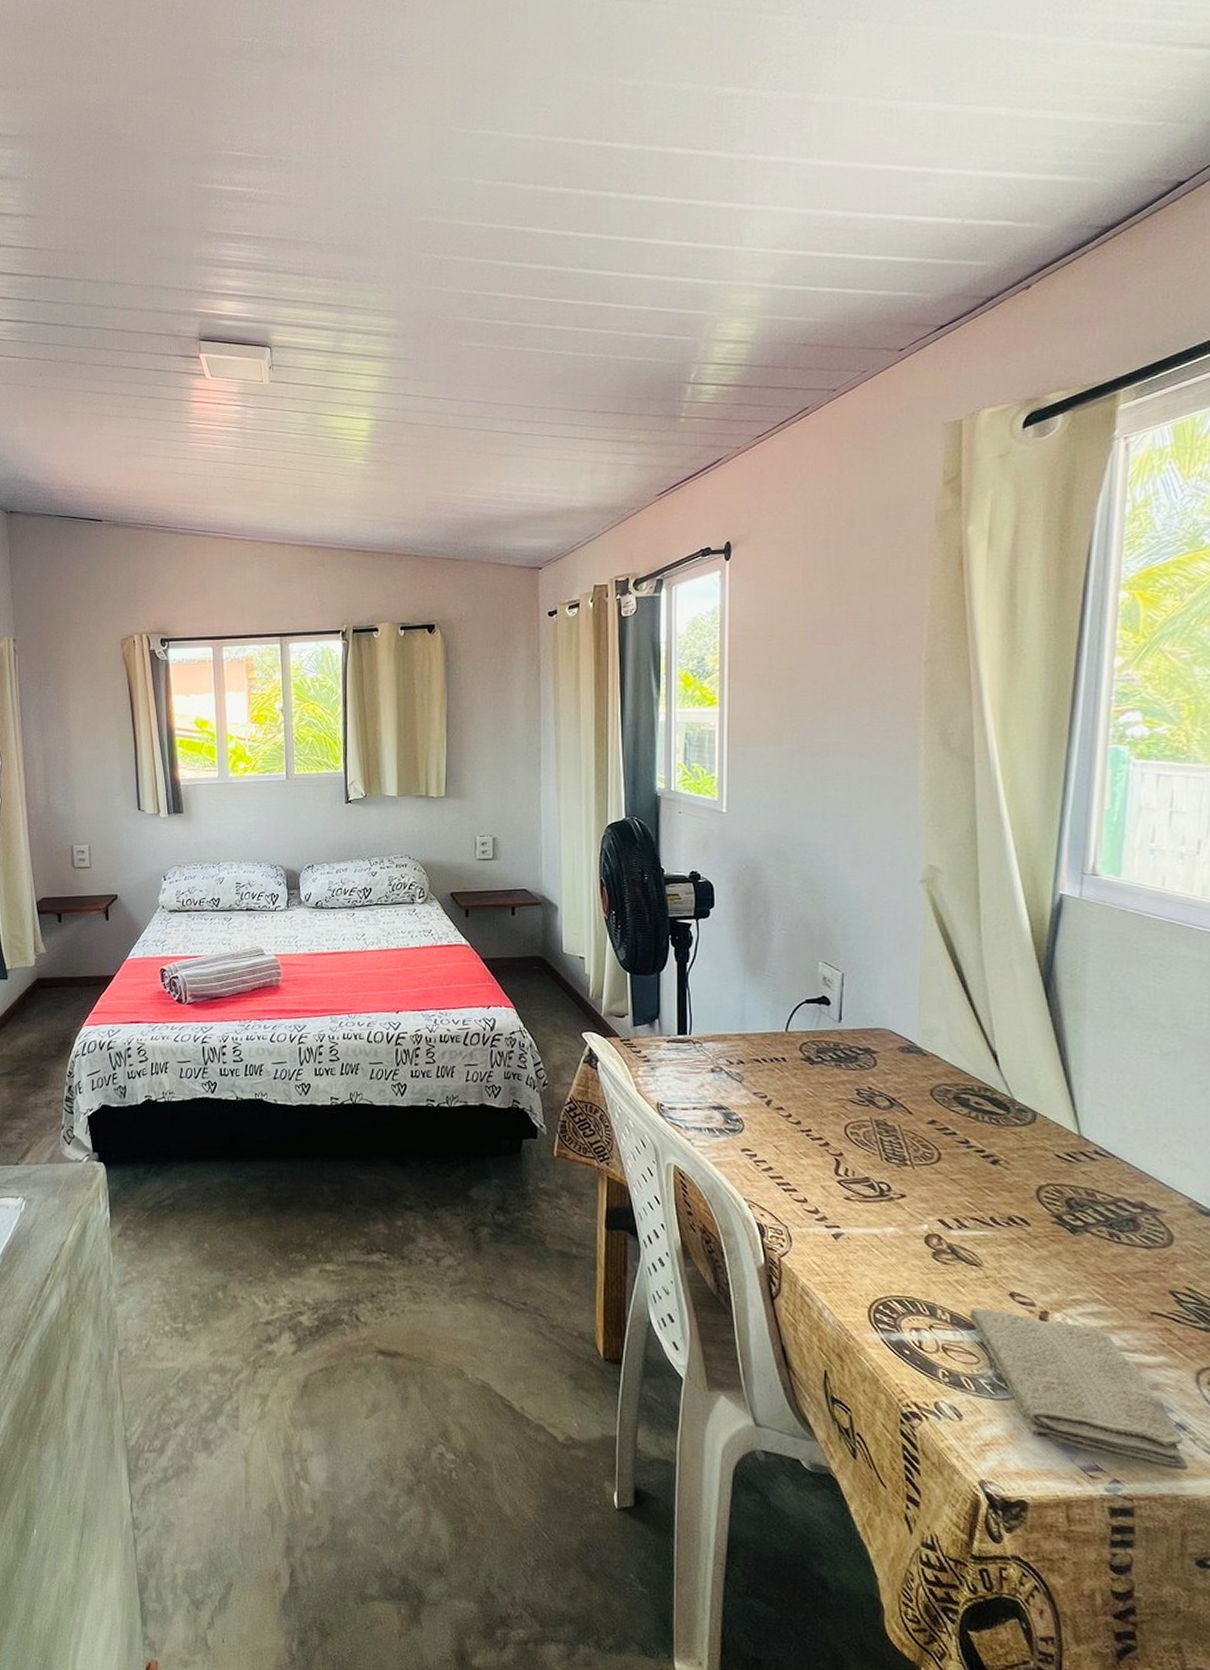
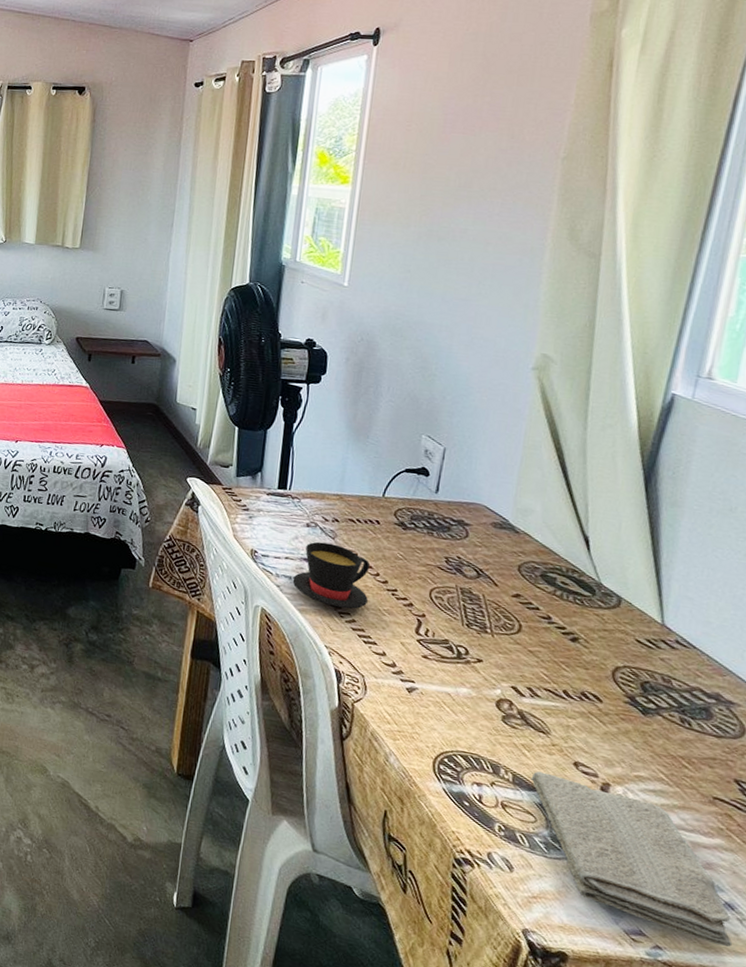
teacup: none [703,1087,782,1156] -> present [292,541,370,609]

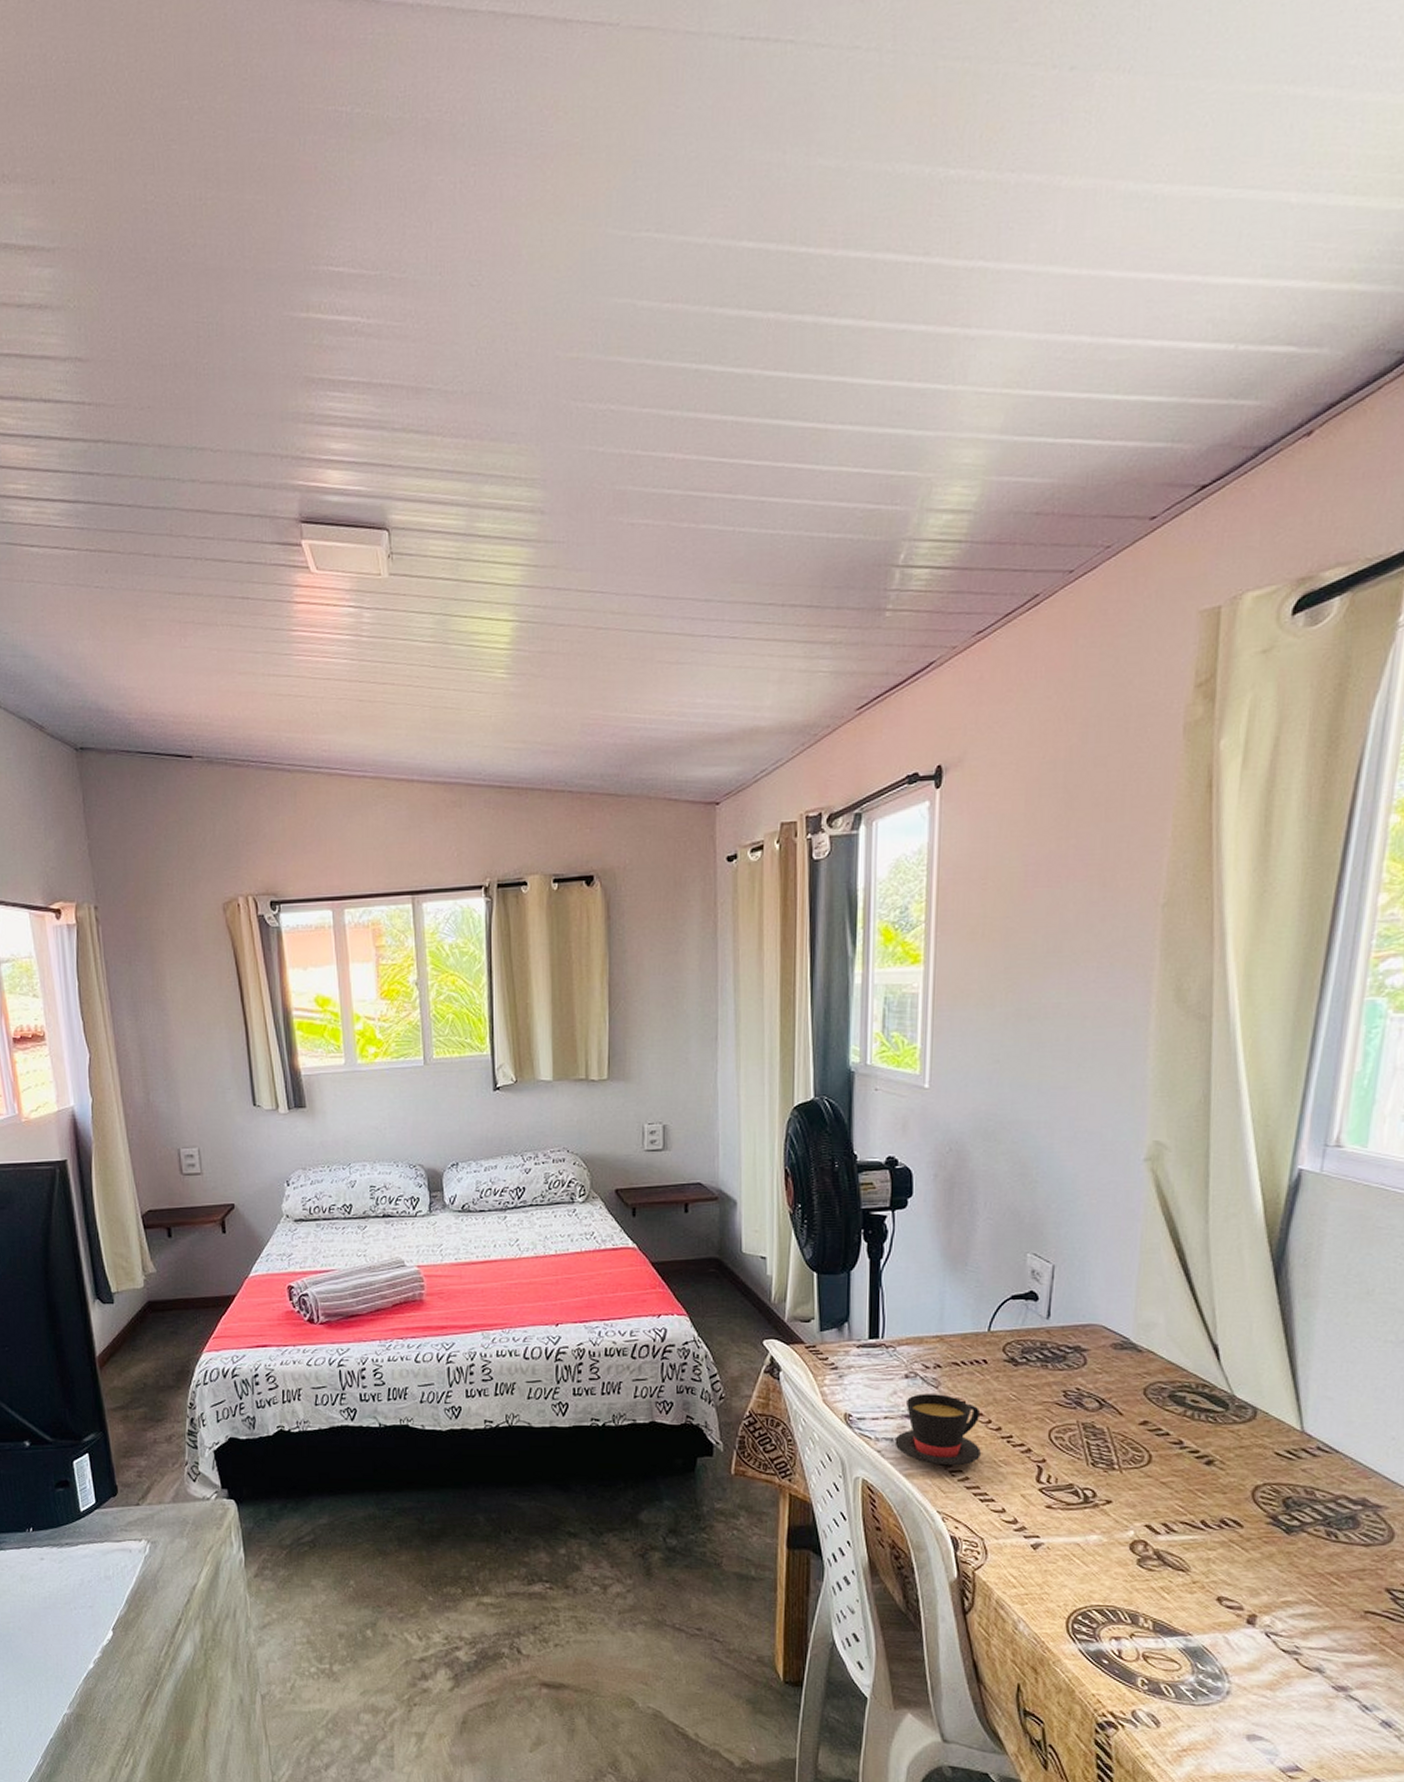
washcloth: present [531,771,733,947] -> none [1172,1614,1392,1768]

